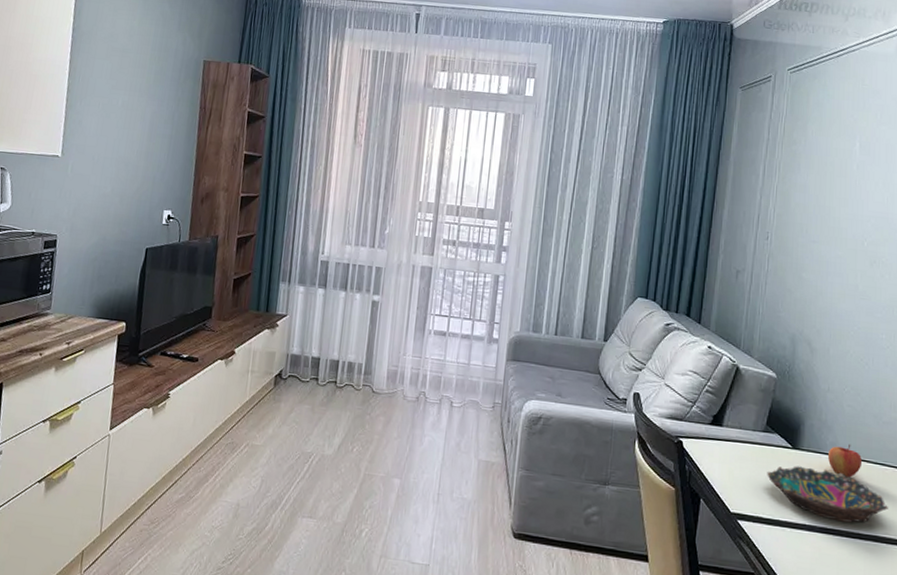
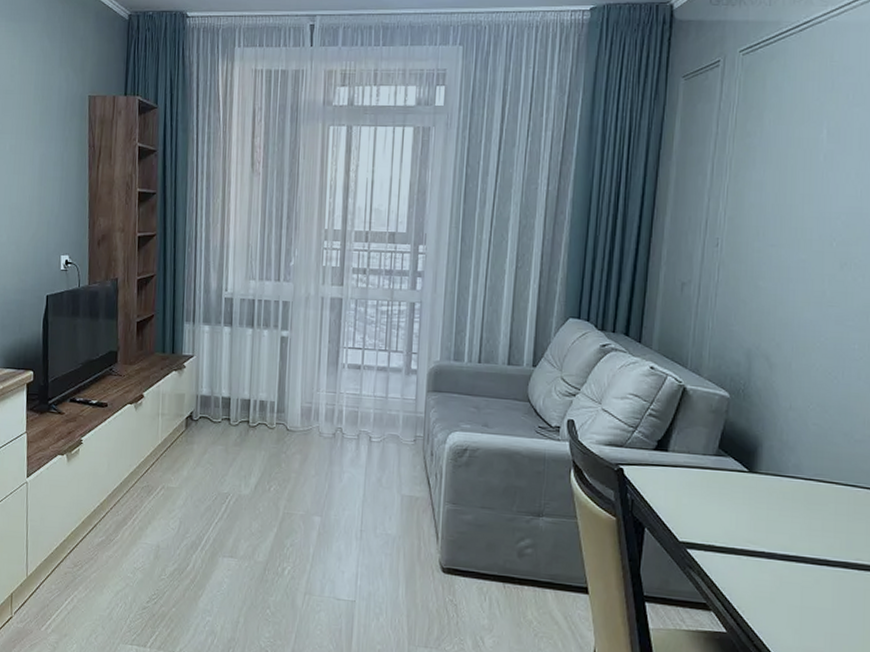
bowl: present [767,466,888,523] -> none [720,490,861,549]
apple: present [827,443,863,478] -> none [789,465,831,501]

